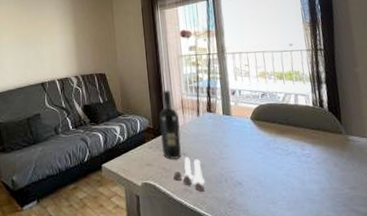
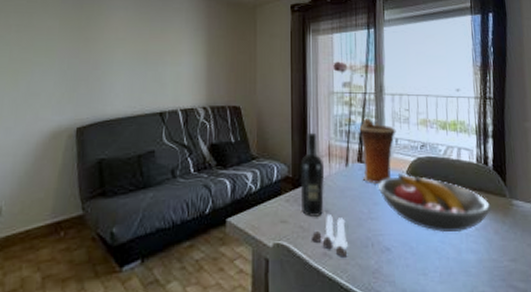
vase: none [206,75,239,129] -> present [359,118,396,184]
fruit bowl: none [226,119,331,168] -> present [377,173,493,233]

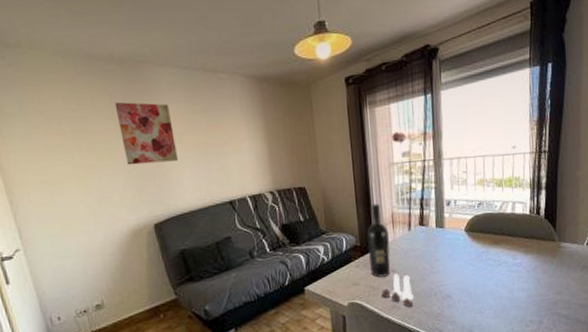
wall art: none [63,3,117,65] -> present [114,102,178,165]
vase: present [359,118,396,184] -> none [419,184,455,243]
fruit bowl: present [377,173,493,233] -> none [438,231,542,278]

